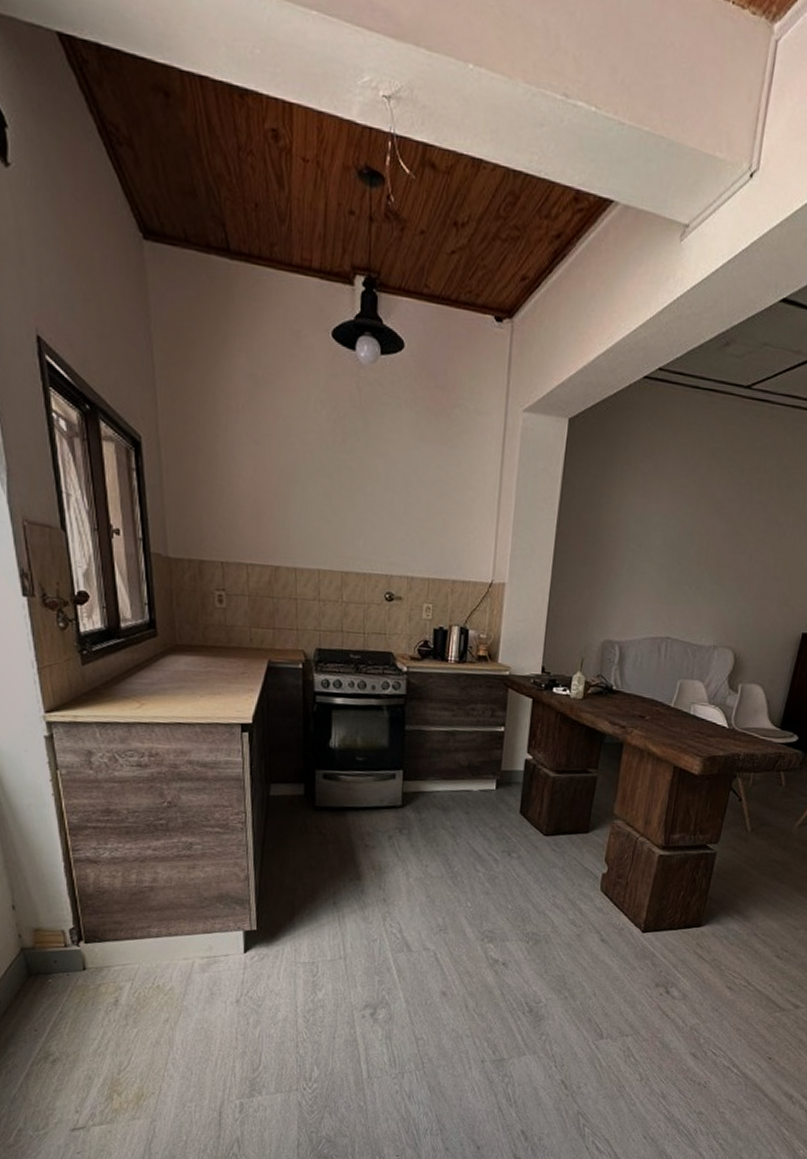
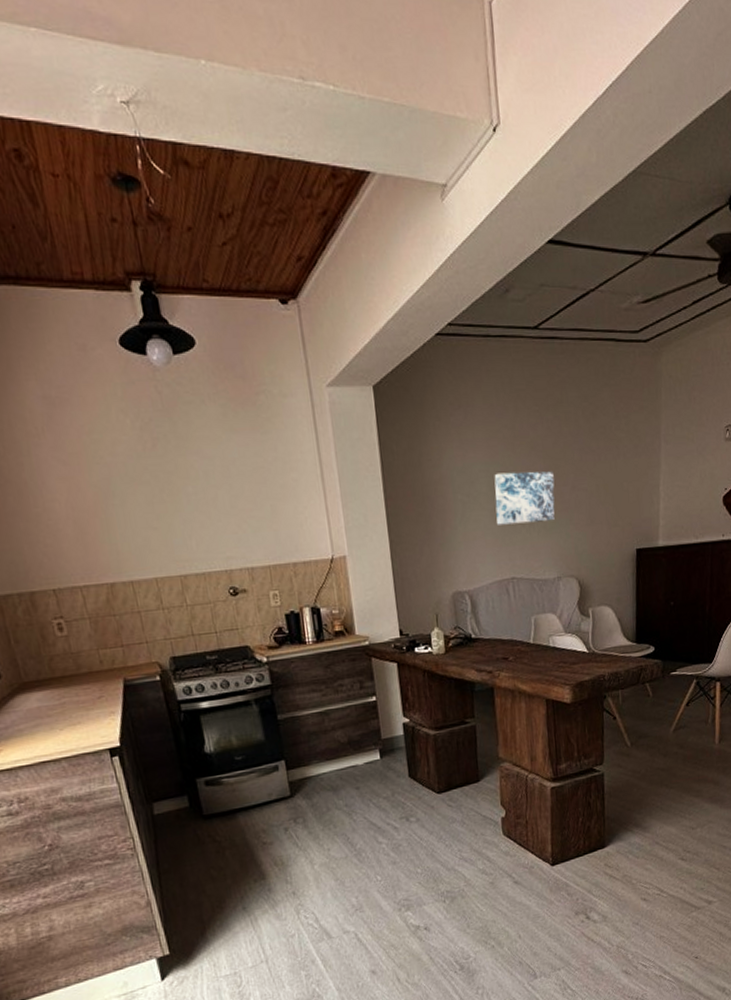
wall art: none [664,528,734,588] -> present [494,471,555,525]

